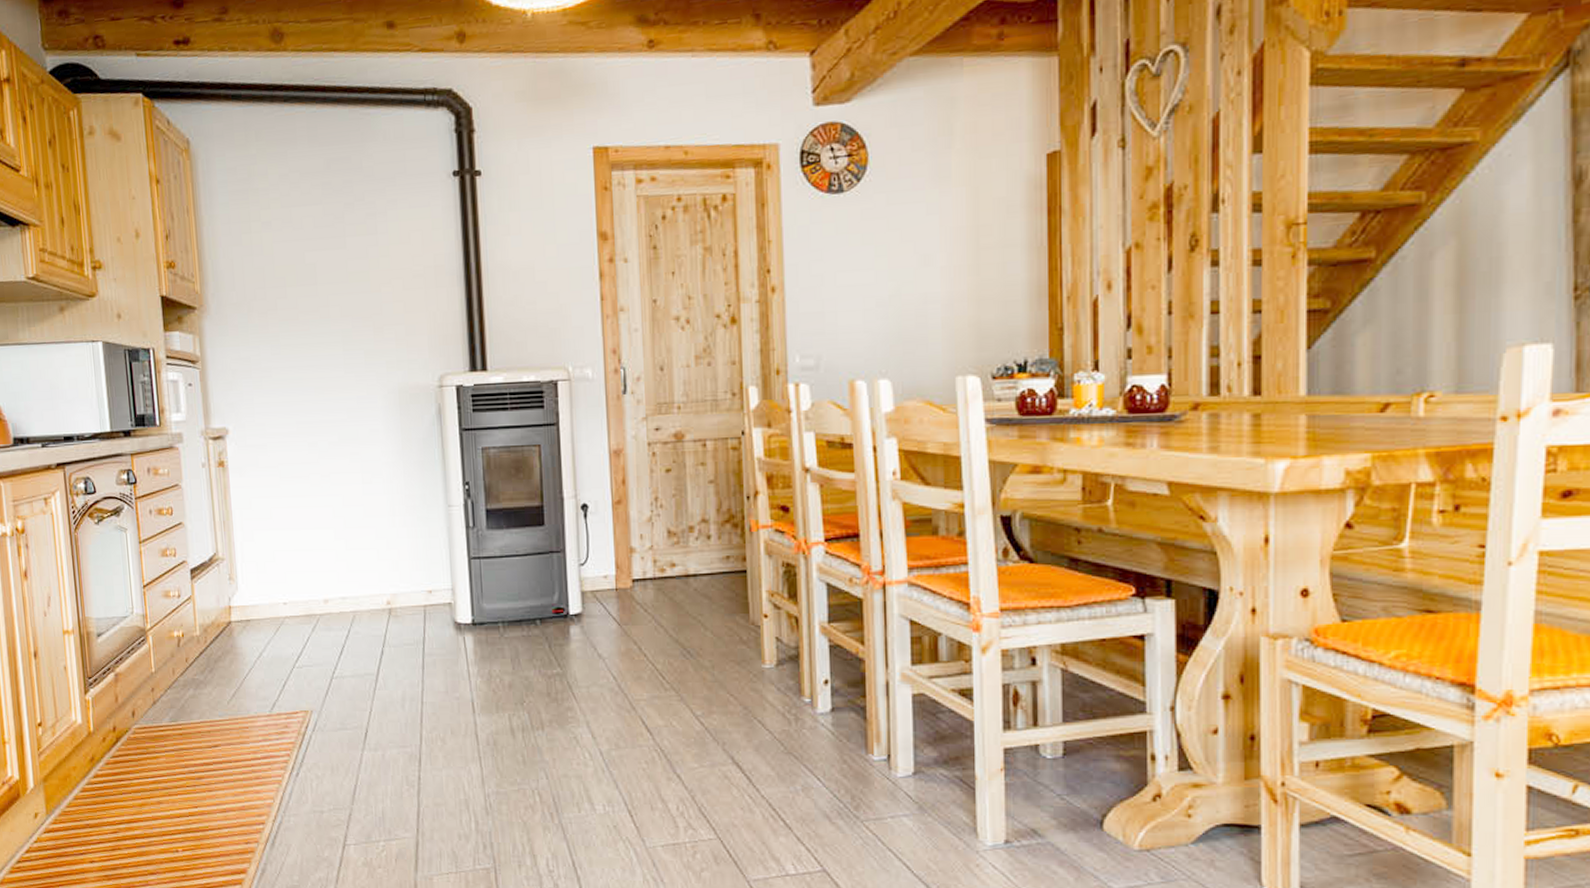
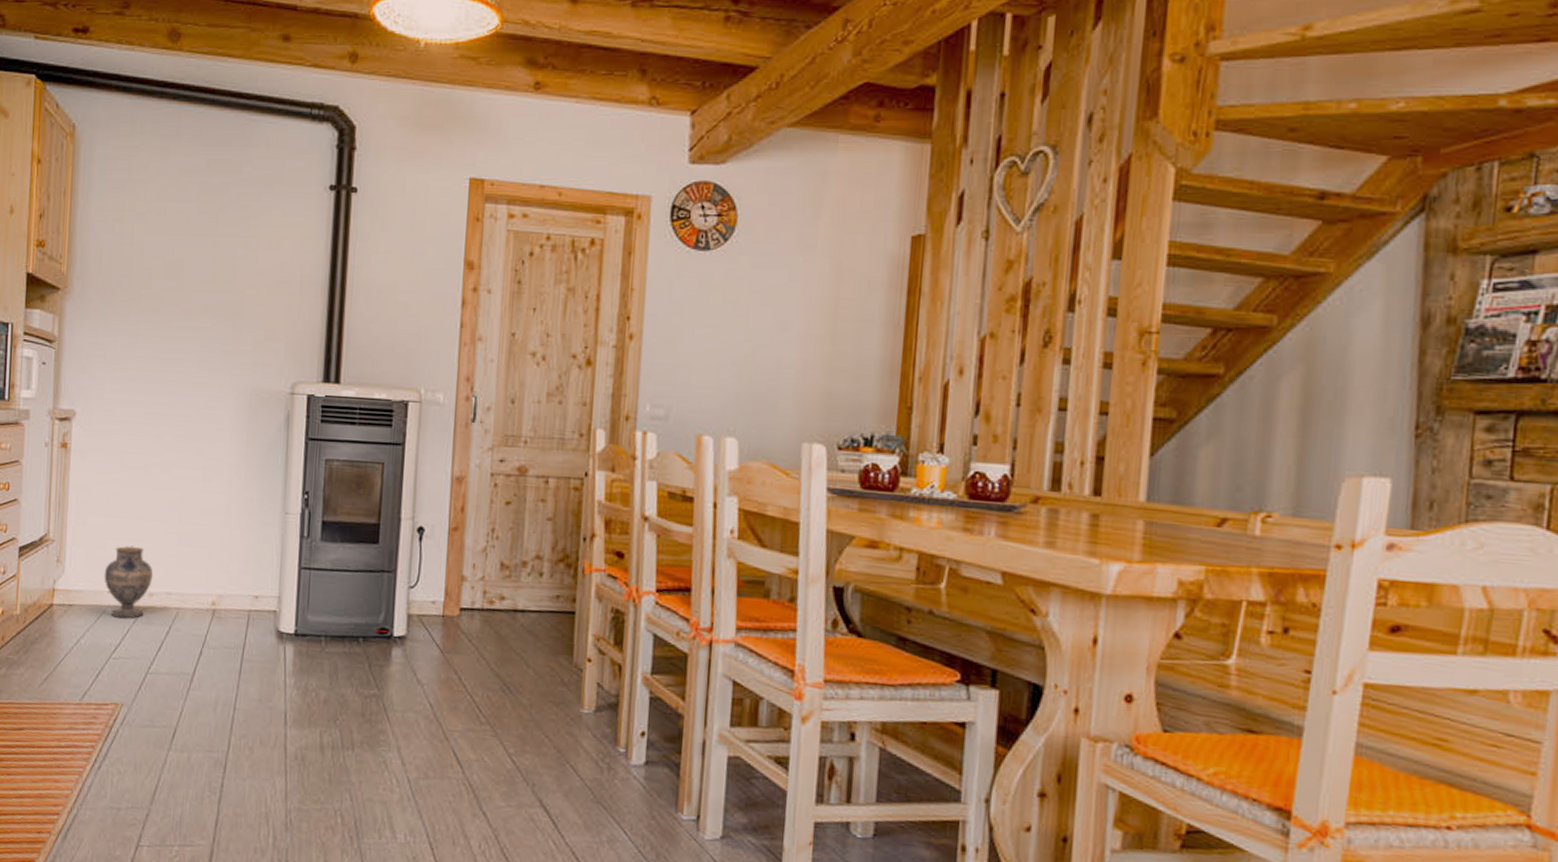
ceramic jug: none [277,555,326,628] -> present [104,545,154,619]

